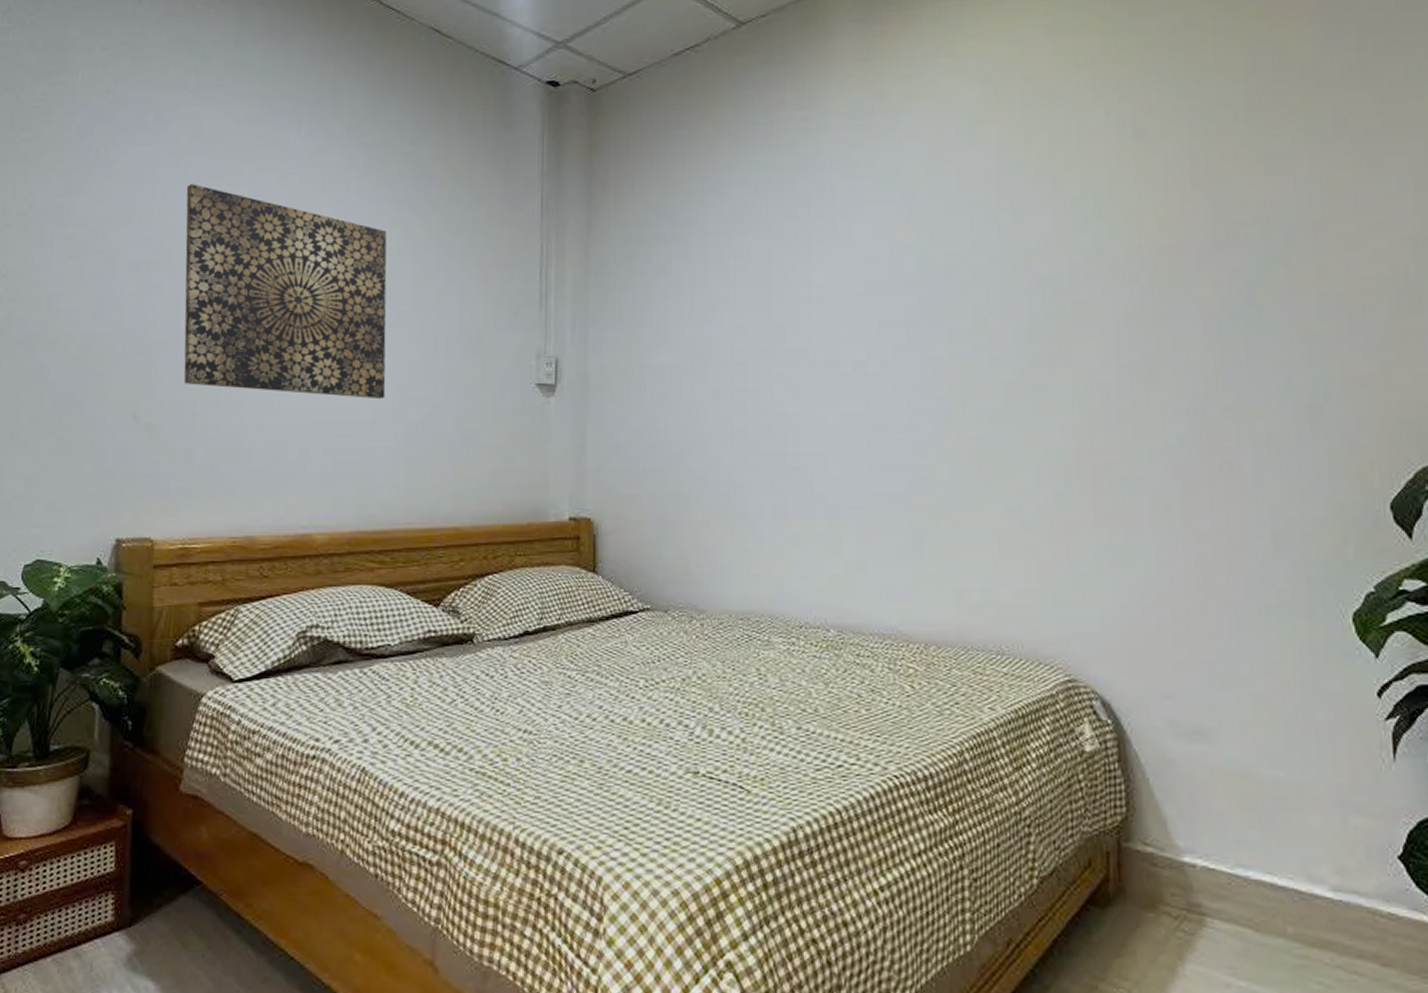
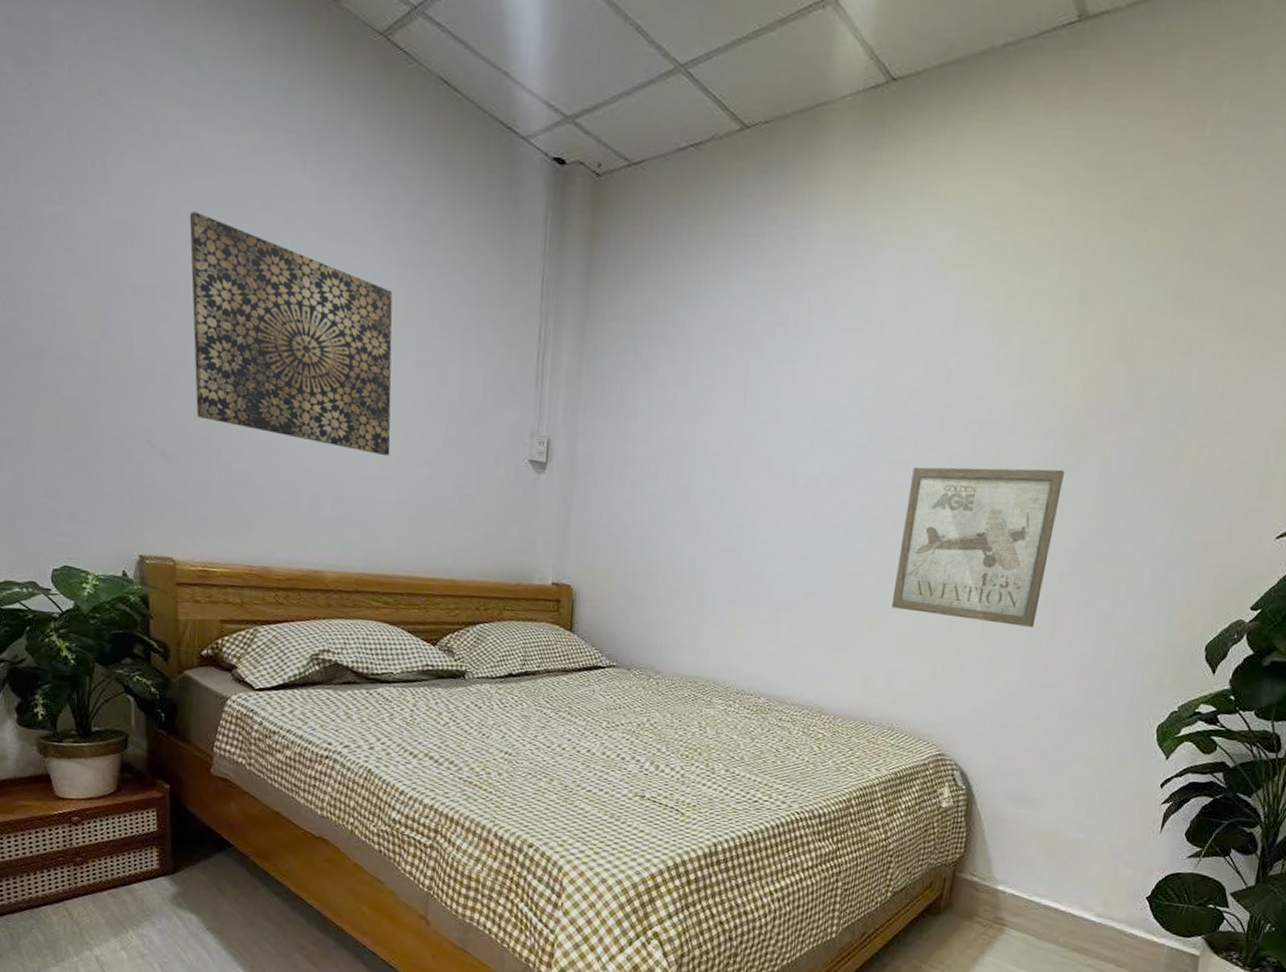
wall art: none [975,316,1160,506] -> present [891,467,1064,627]

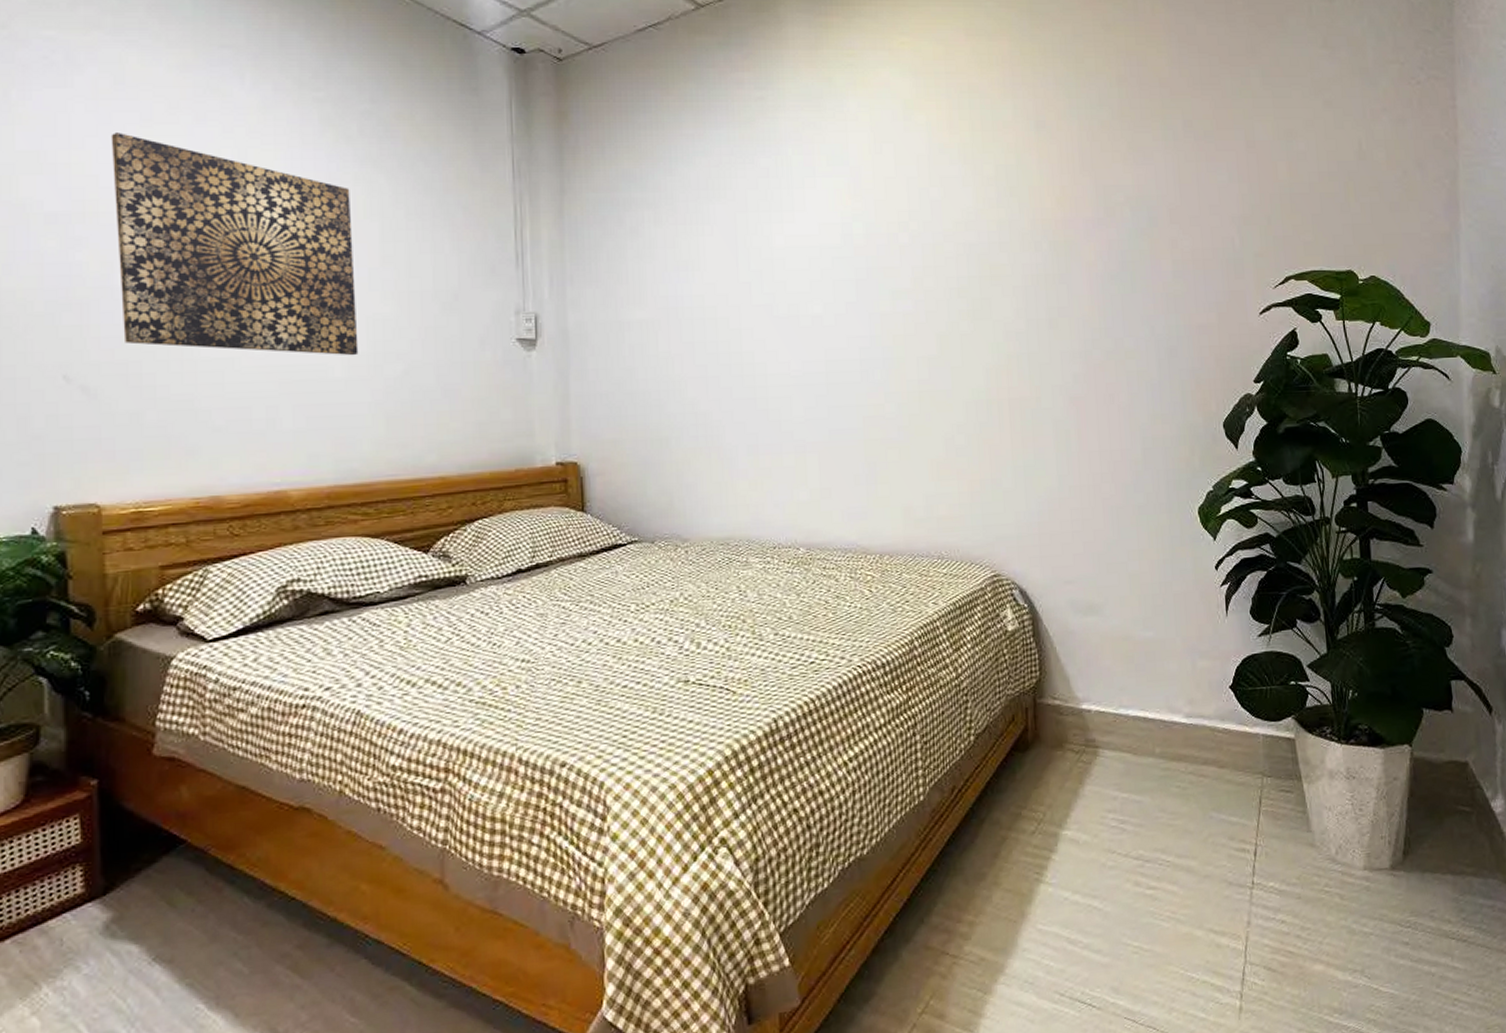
wall art: present [891,467,1064,627] -> none [914,278,1061,434]

